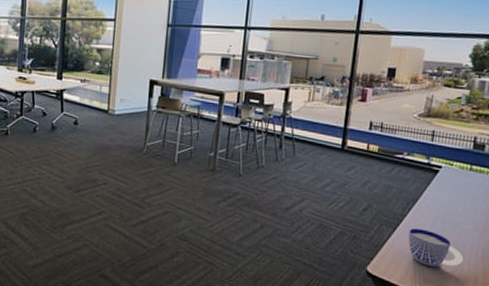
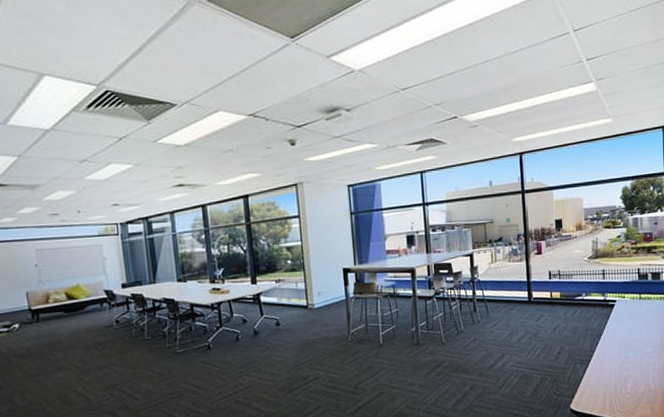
cup: present [408,228,464,268] -> none [600,360,649,393]

